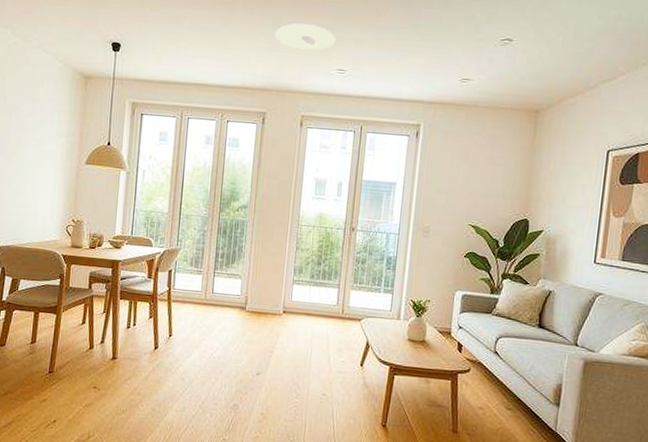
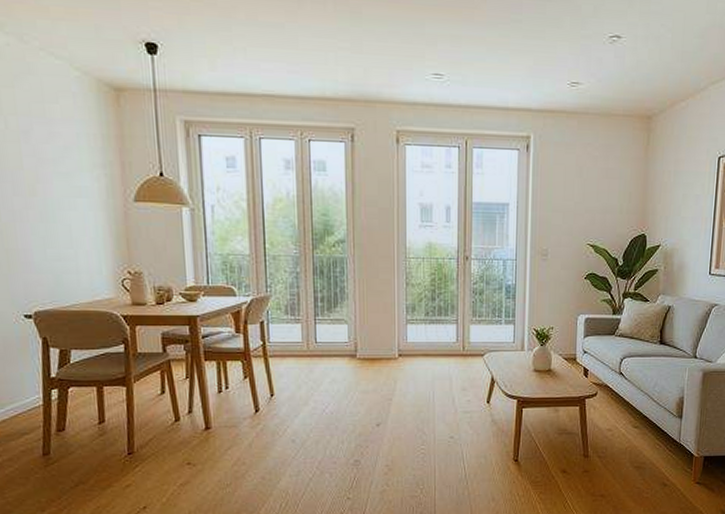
ceiling light: present [275,23,336,51] -> none [355,17,428,52]

